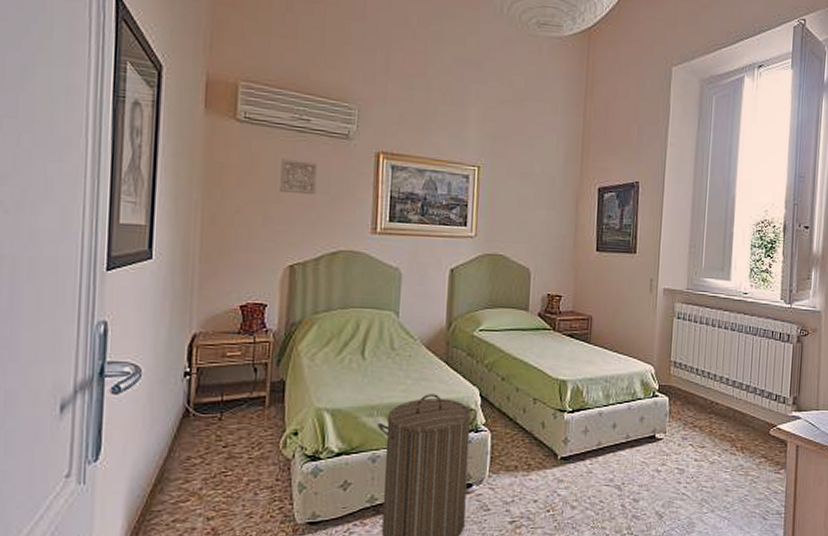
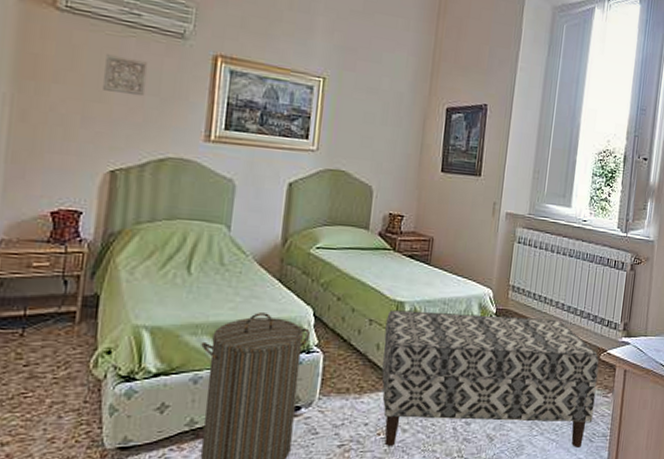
bench: none [548,389,769,526] -> present [382,310,599,449]

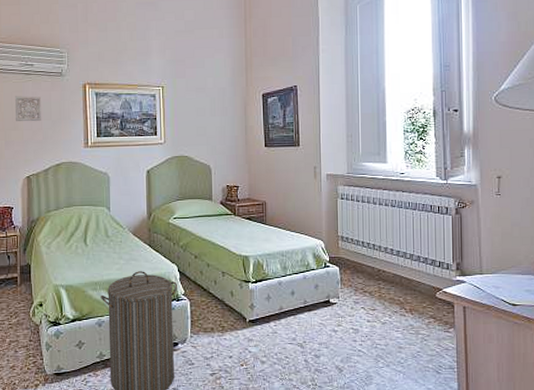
bench: present [382,310,599,449] -> none [236,263,437,379]

